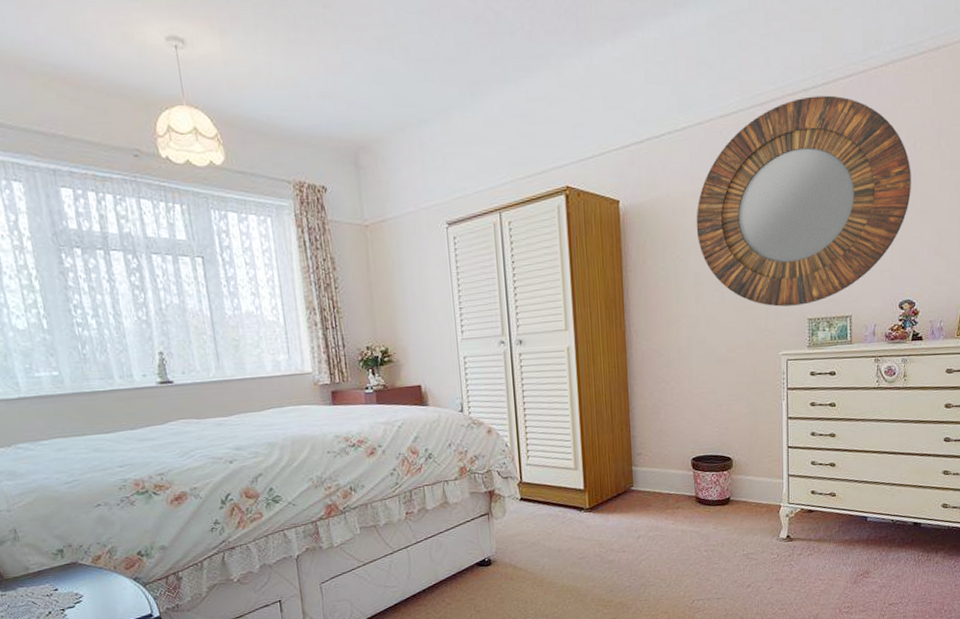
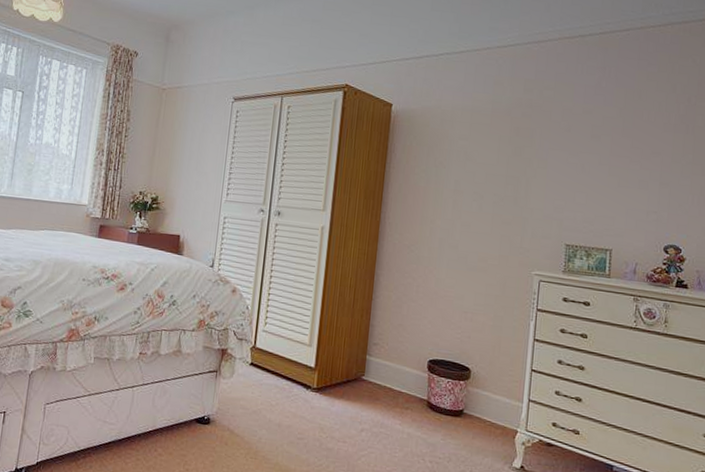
home mirror: present [696,95,911,307] -> none [462,42,685,230]

